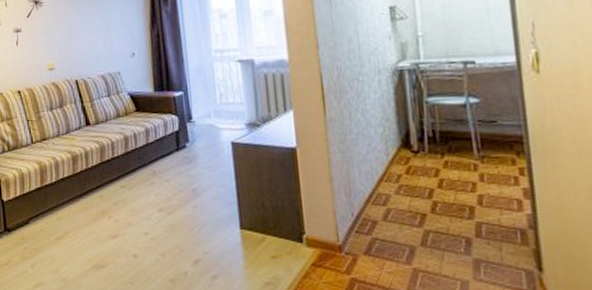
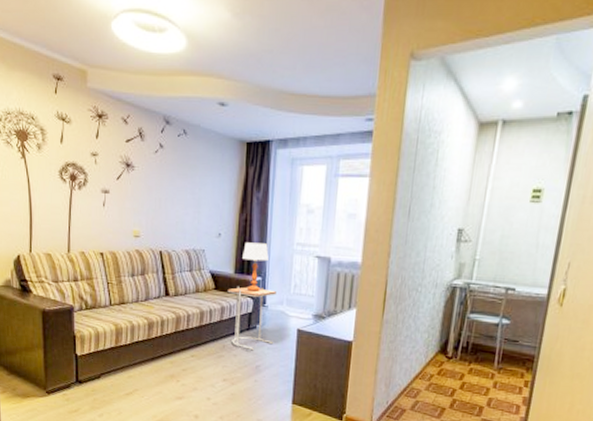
side table: none [149,101,207,172] -> present [227,286,276,350]
table lamp: none [159,55,188,108] -> present [242,242,269,292]

